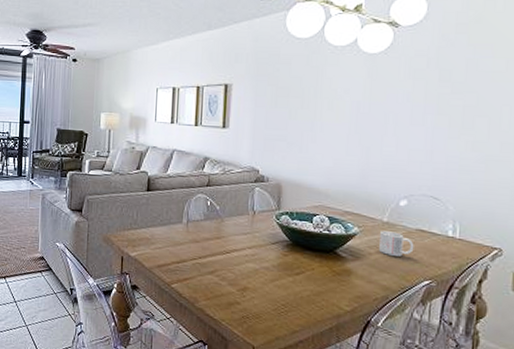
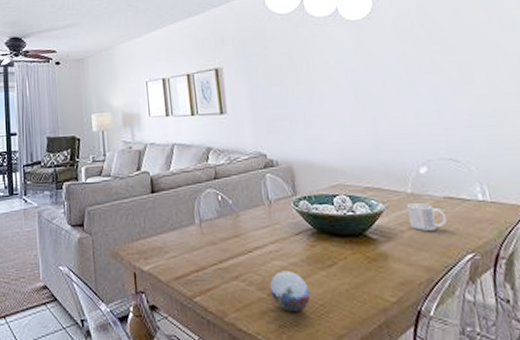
decorative orb: none [240,272,275,308] -> present [269,271,311,313]

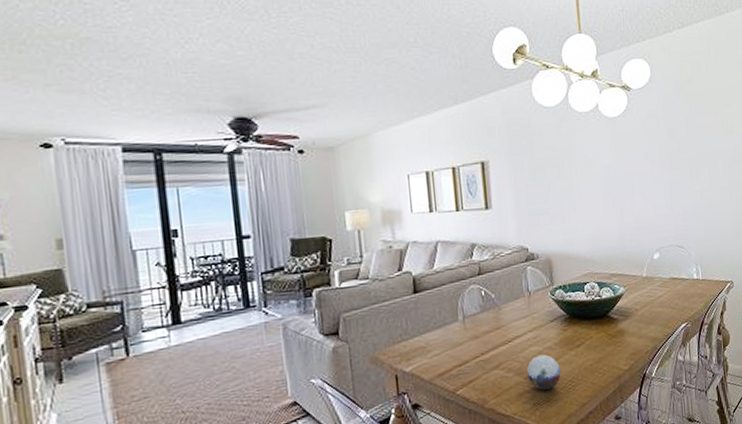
mug: present [407,203,447,231] -> none [642,284,670,308]

